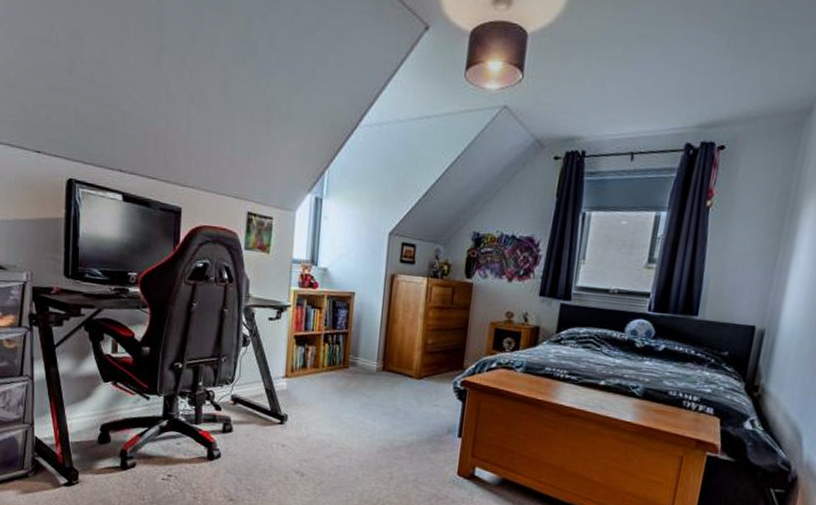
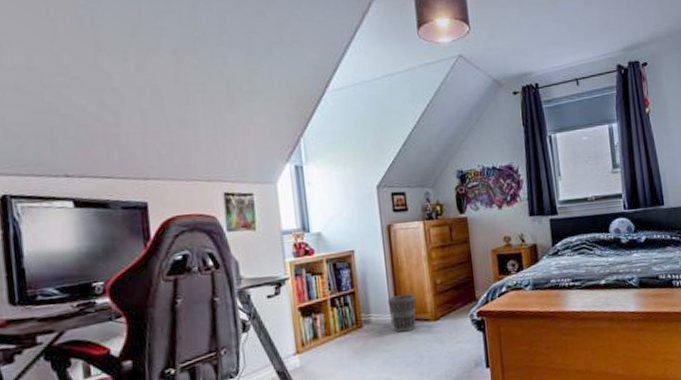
wastebasket: none [376,345,405,383] -> present [387,294,417,333]

